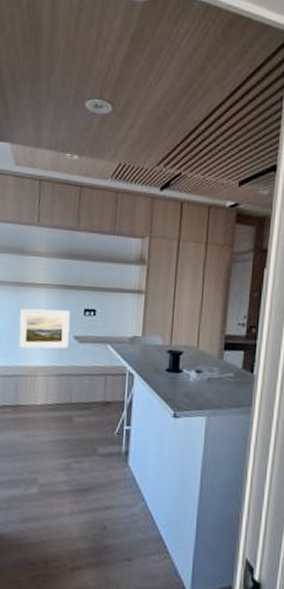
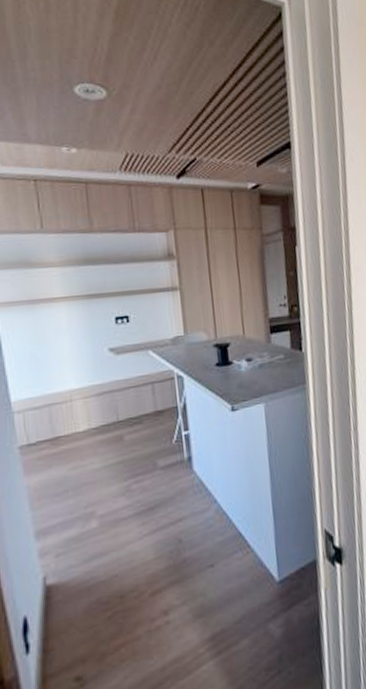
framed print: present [18,308,71,349] -> none [38,322,104,374]

